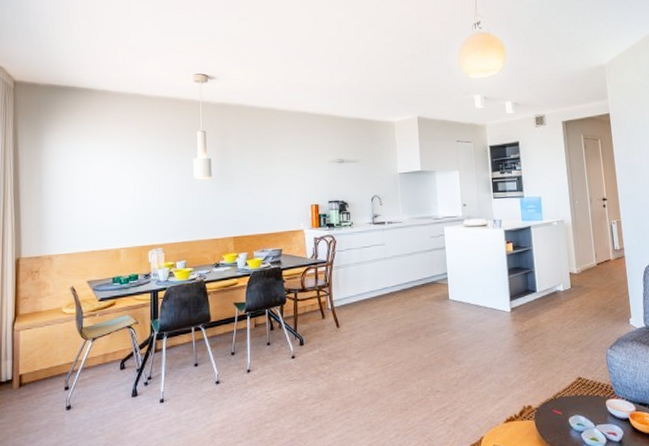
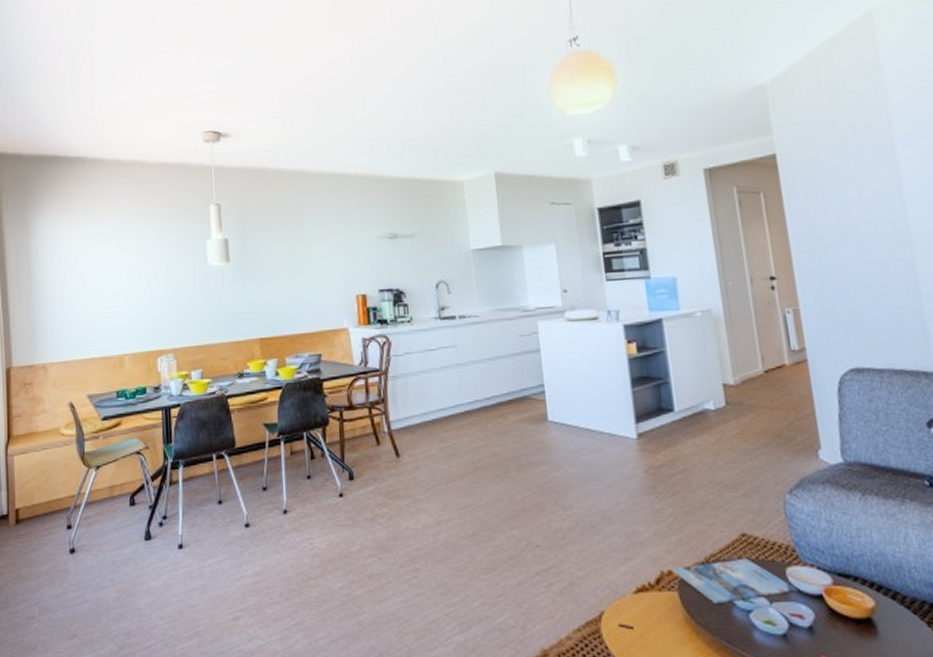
magazine: none [531,395,613,429] -> present [672,559,798,605]

